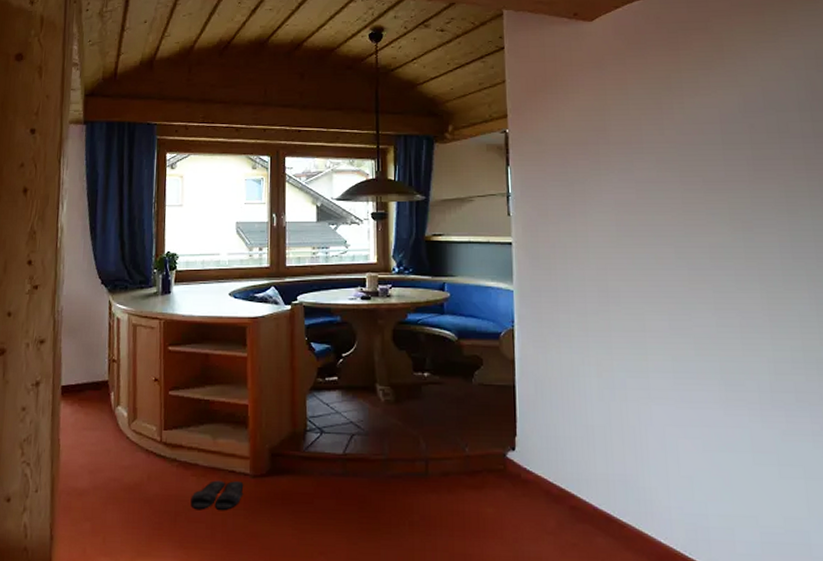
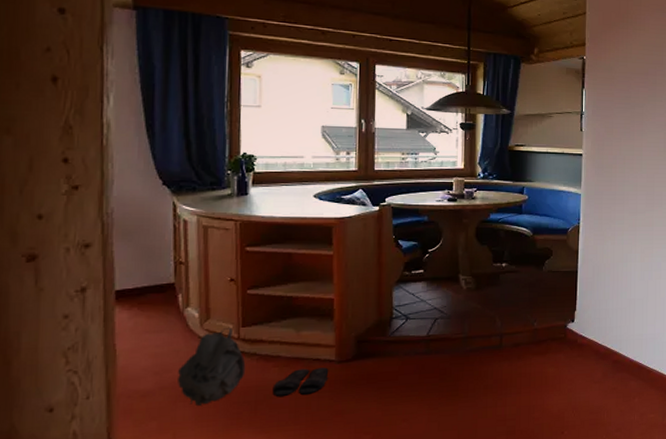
backpack: none [108,430,167,510] -> present [178,328,246,406]

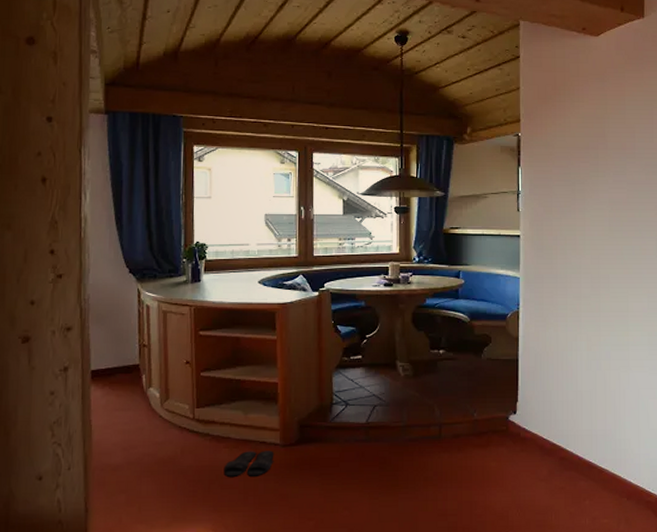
backpack: present [178,328,246,406] -> none [142,409,200,482]

